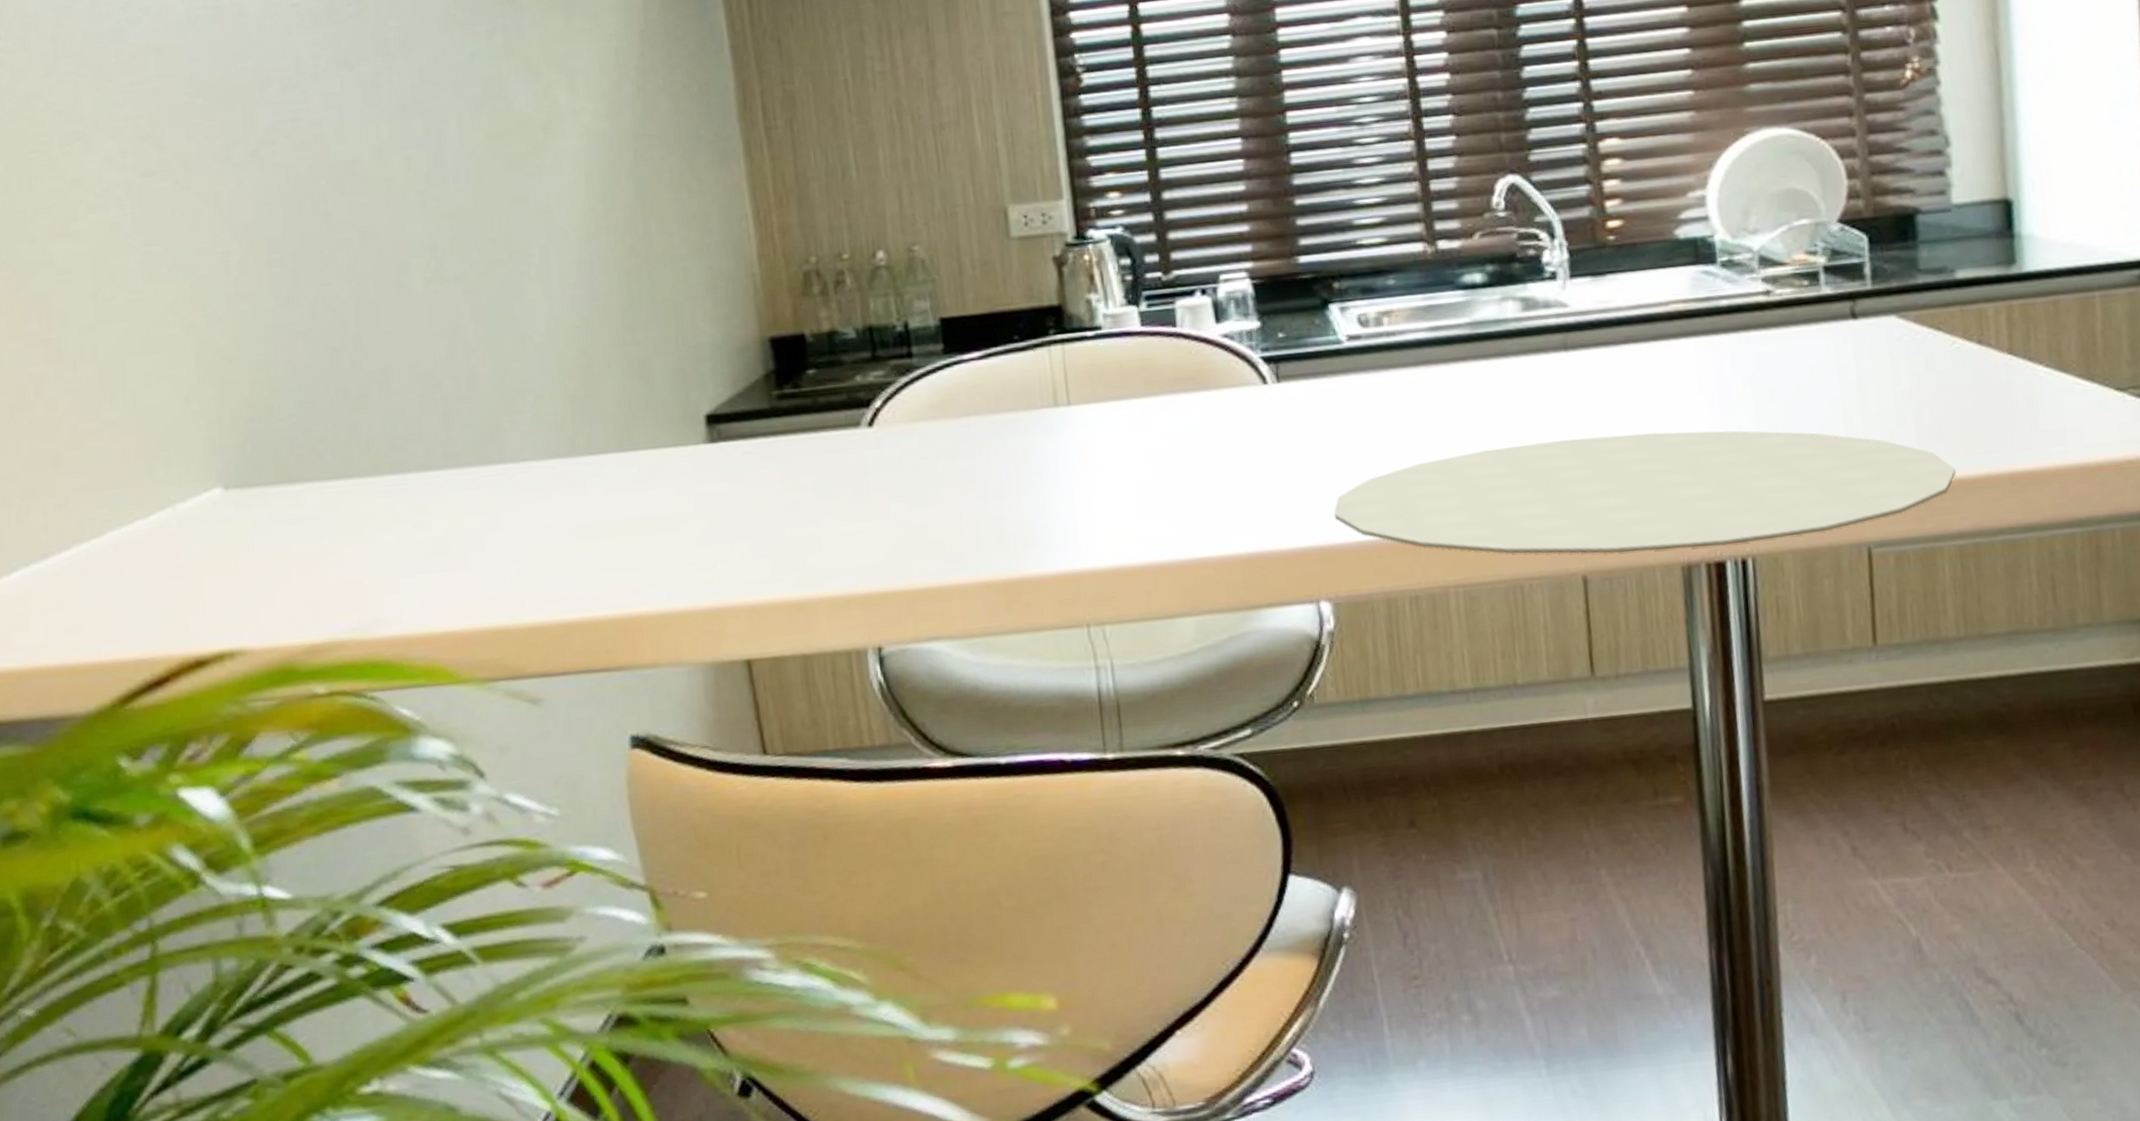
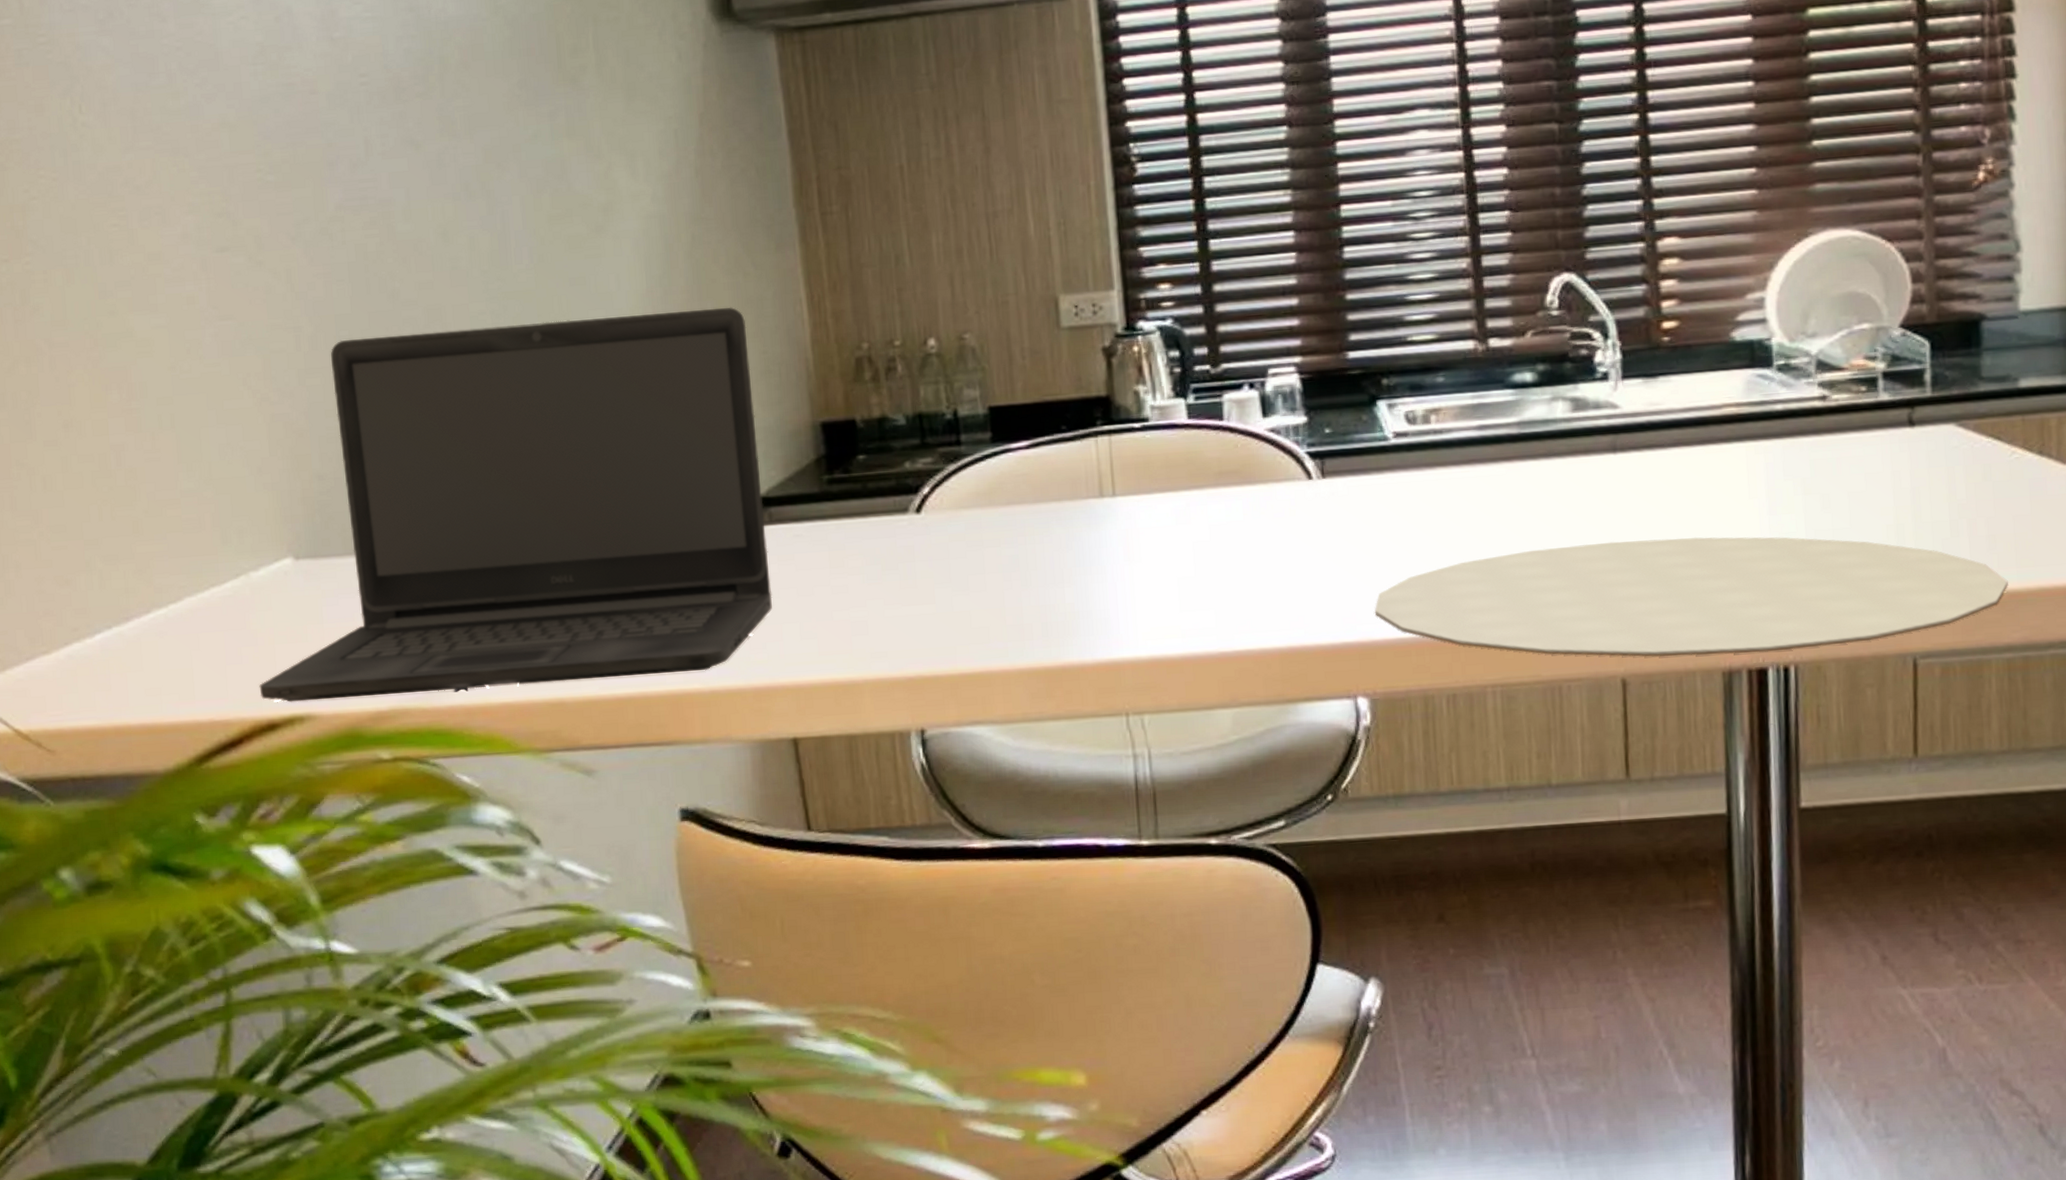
laptop: none [186,223,723,638] -> present [259,307,773,702]

